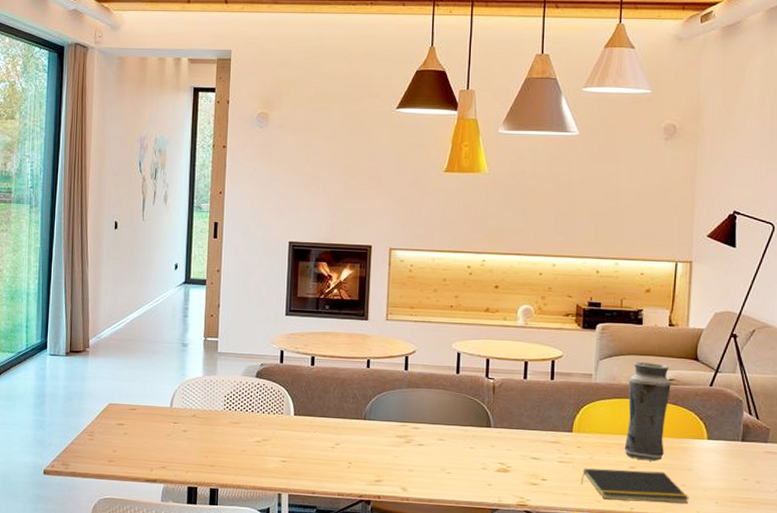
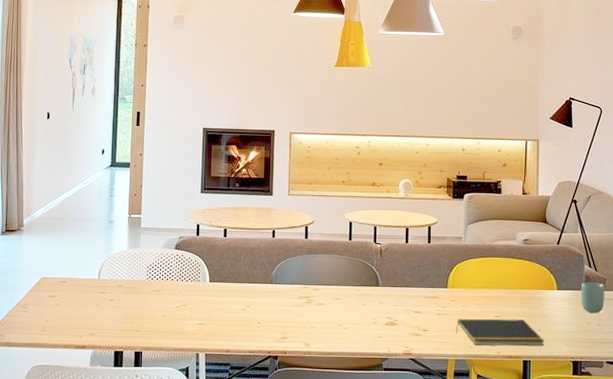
vase: present [624,361,671,462] -> none [490,225,526,311]
cup: none [736,432,768,468] -> present [580,282,605,313]

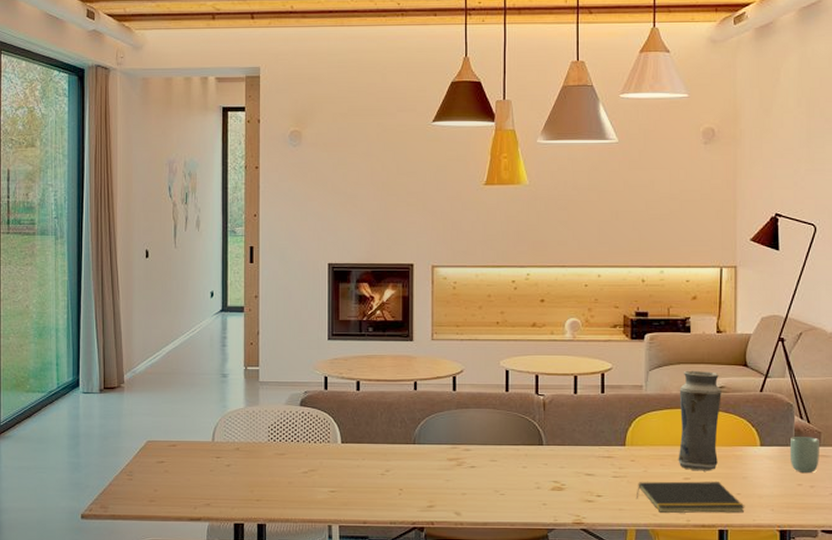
vase: none [490,225,526,311] -> present [678,370,722,471]

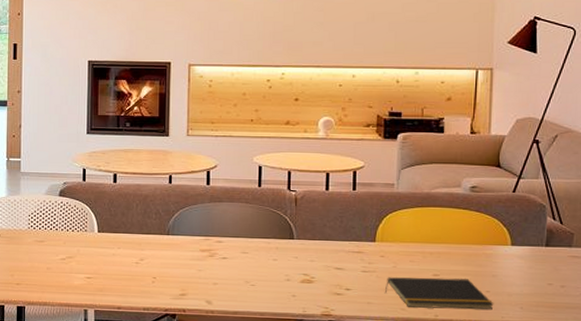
vase: present [678,370,722,471] -> none [427,170,474,269]
cup: present [789,437,819,473] -> none [540,237,572,273]

